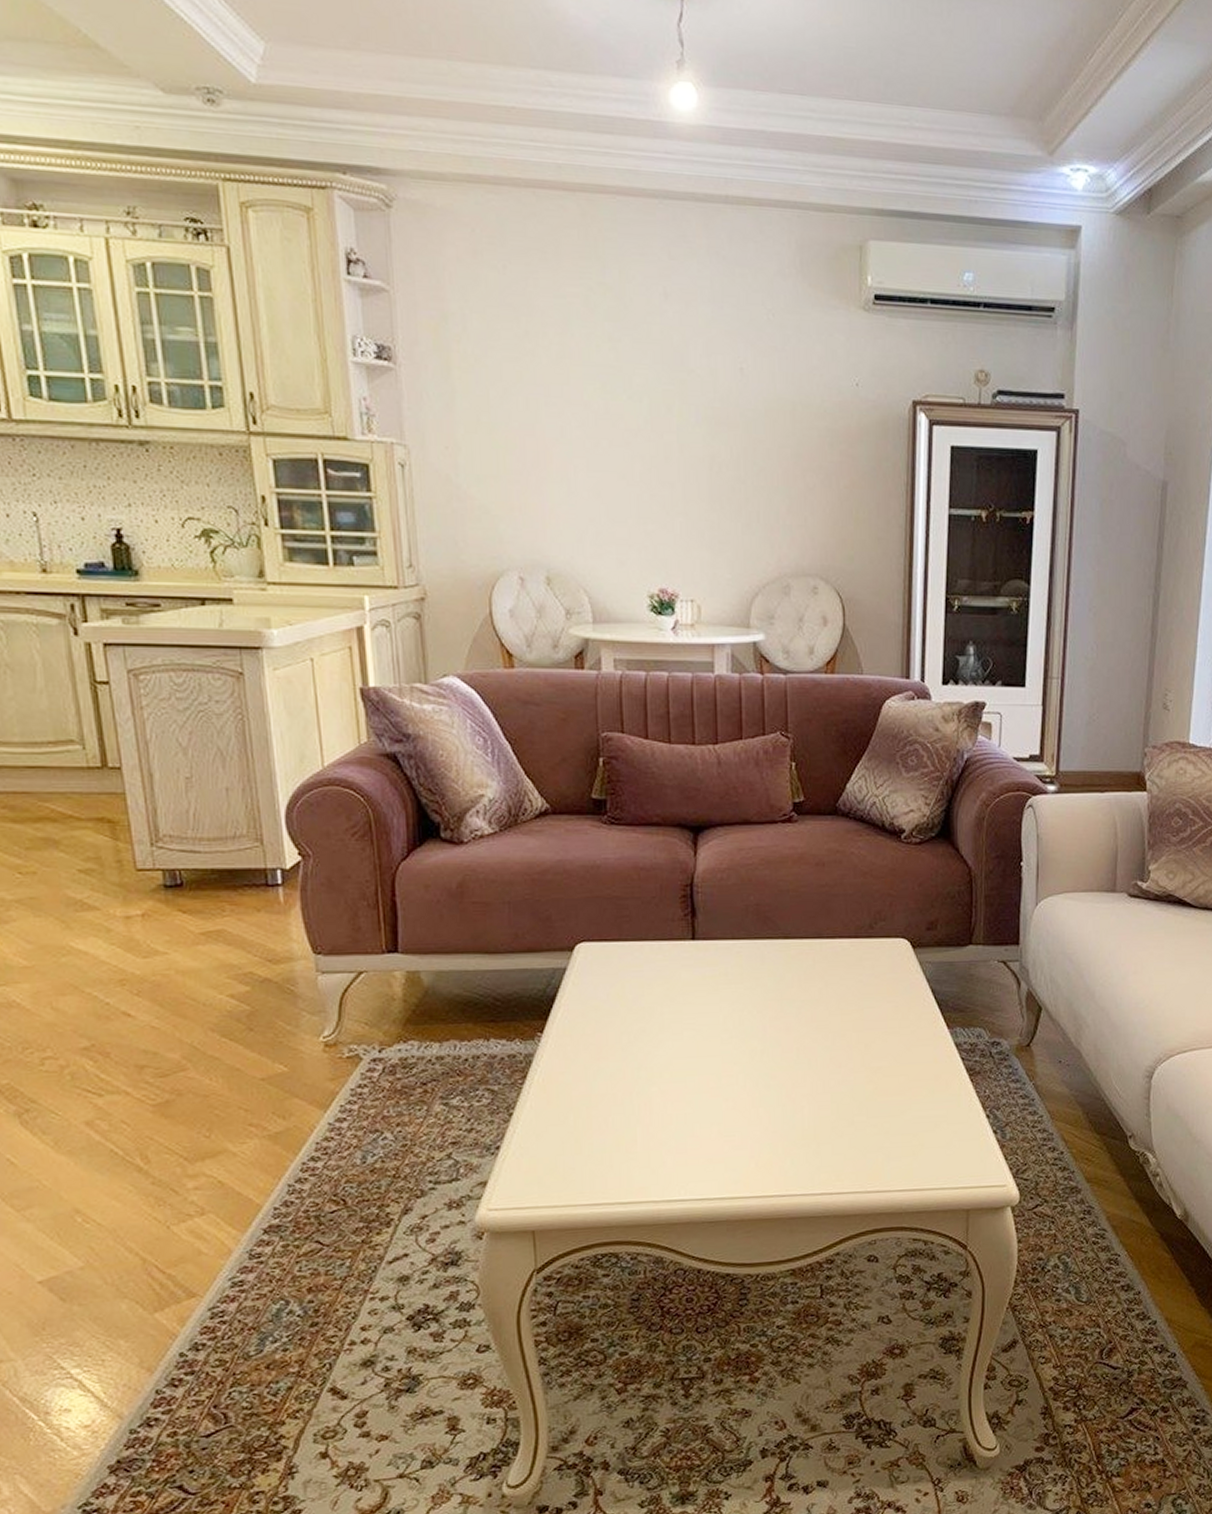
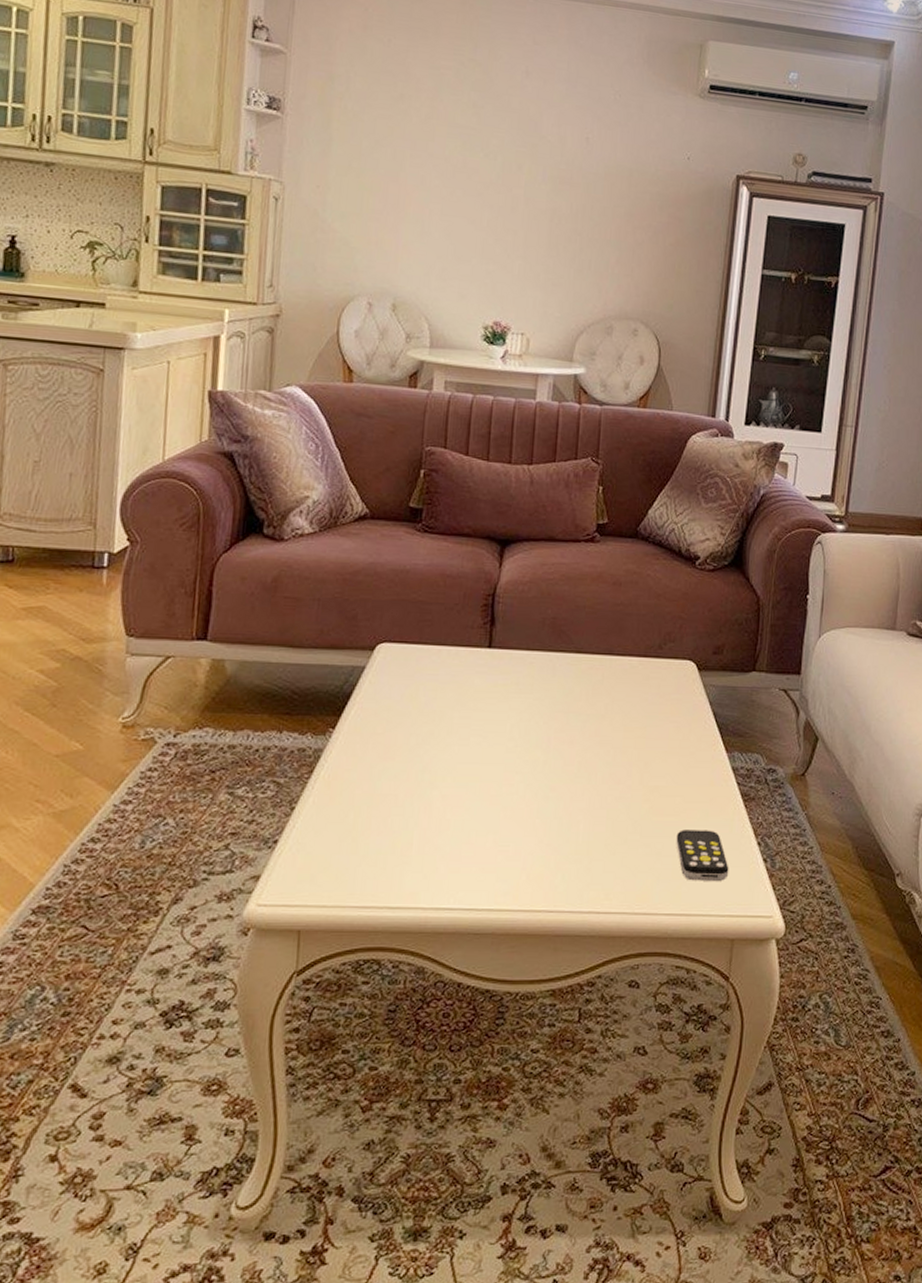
remote control: none [903,1106,959,1157] -> present [676,830,729,881]

